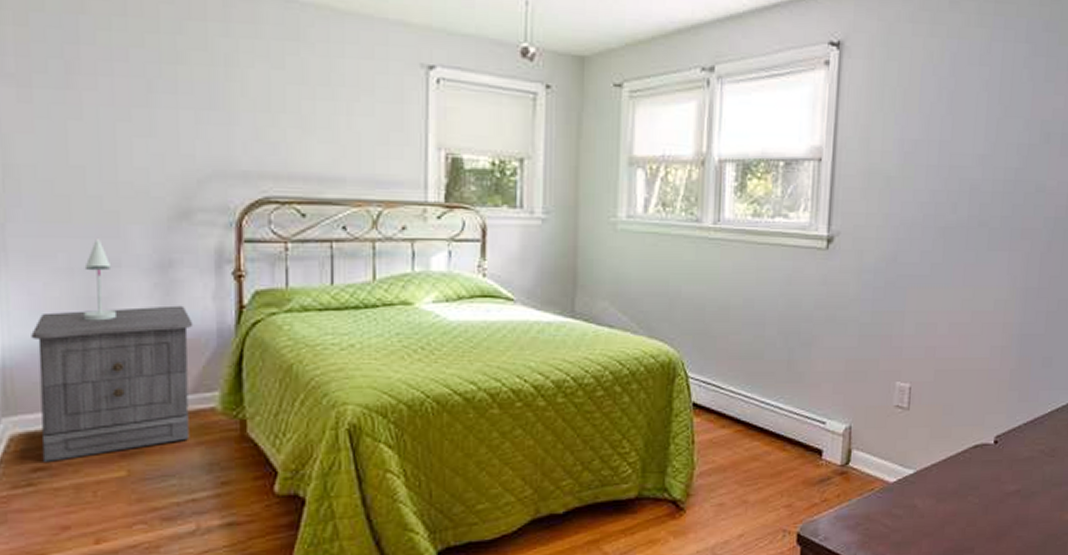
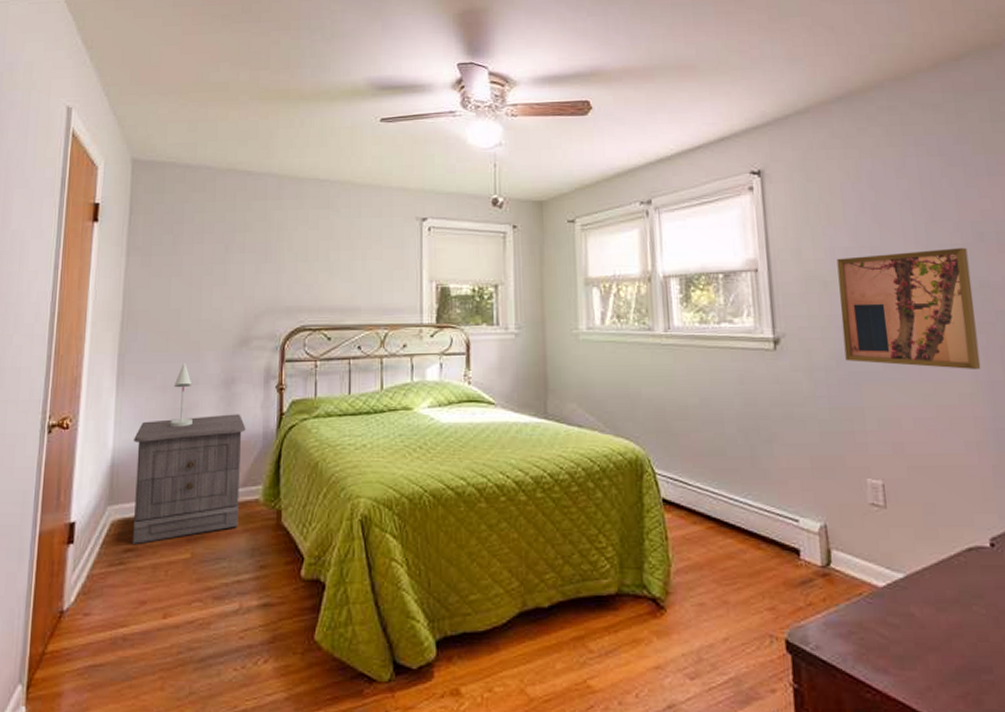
wall art: none [896,148,1032,275] -> present [836,247,981,369]

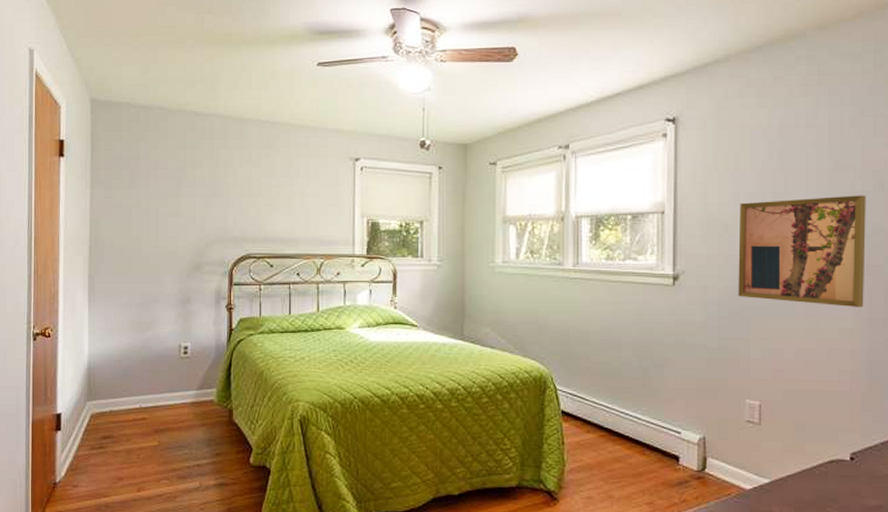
nightstand: present [132,414,246,544] -> none [106,328,201,433]
table lamp: present [169,362,192,428] -> none [135,283,155,339]

